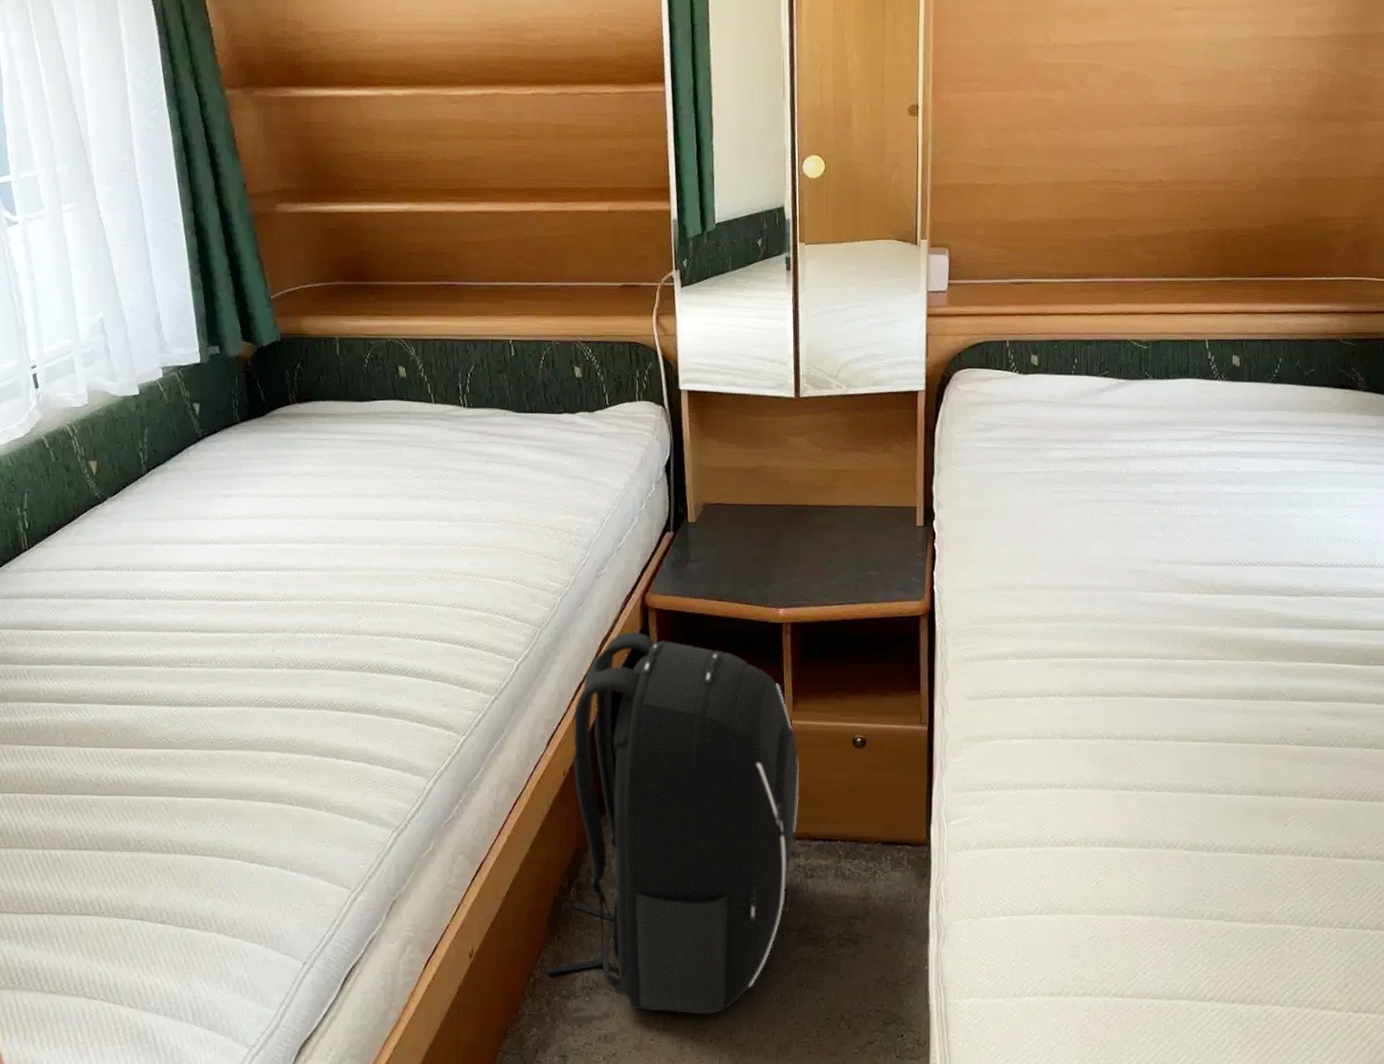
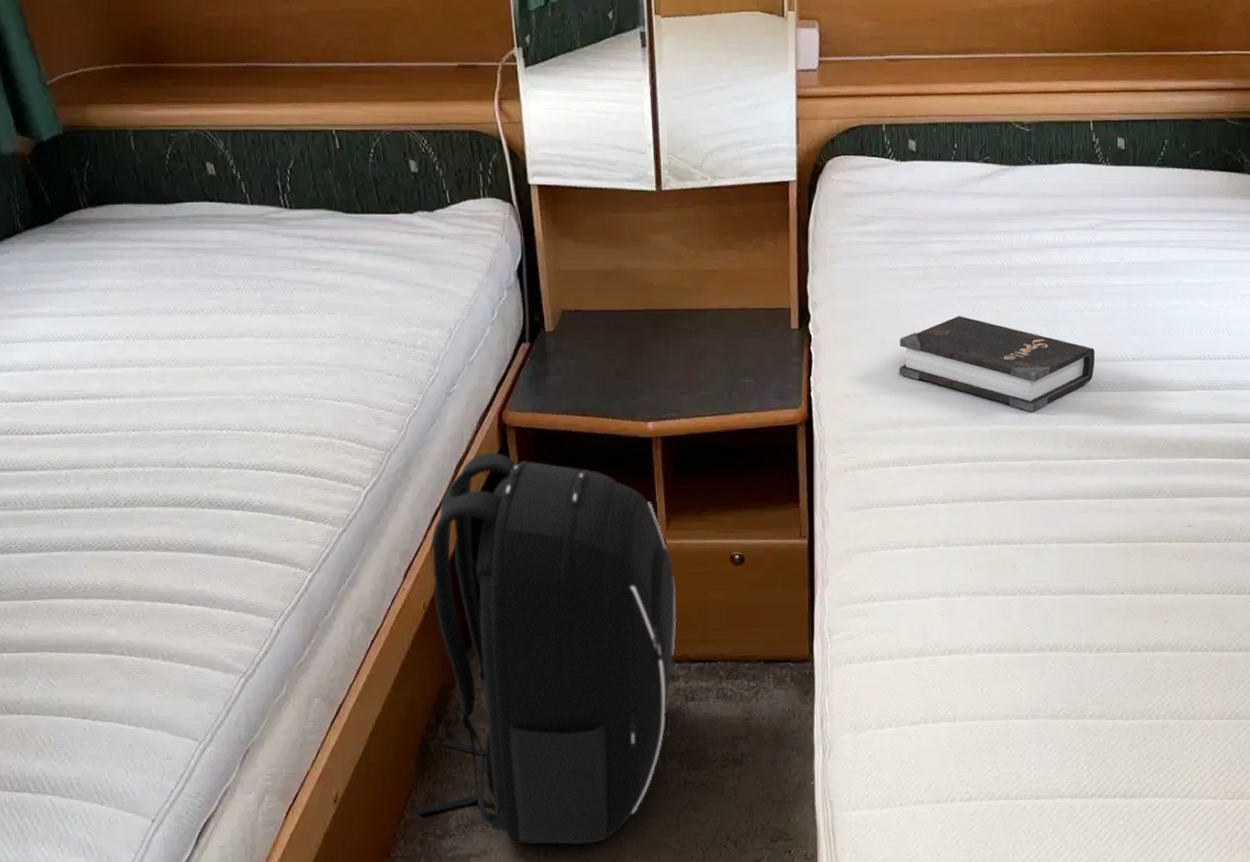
hardback book: none [1018,518,1212,612] -> present [899,316,1096,412]

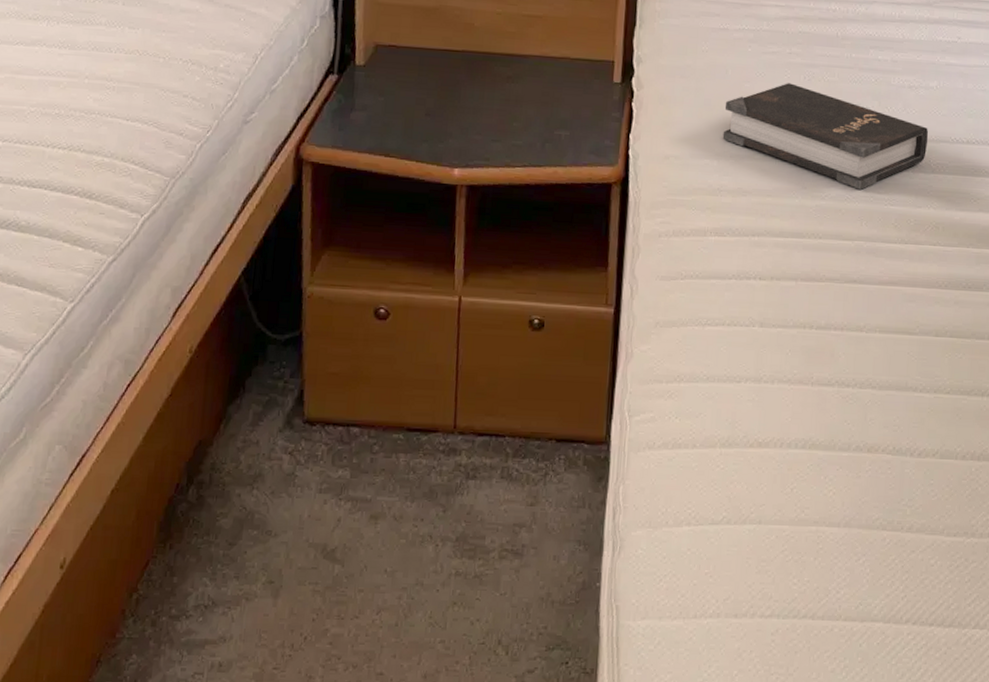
backpack: present [417,453,677,845] -> none [153,188,467,639]

